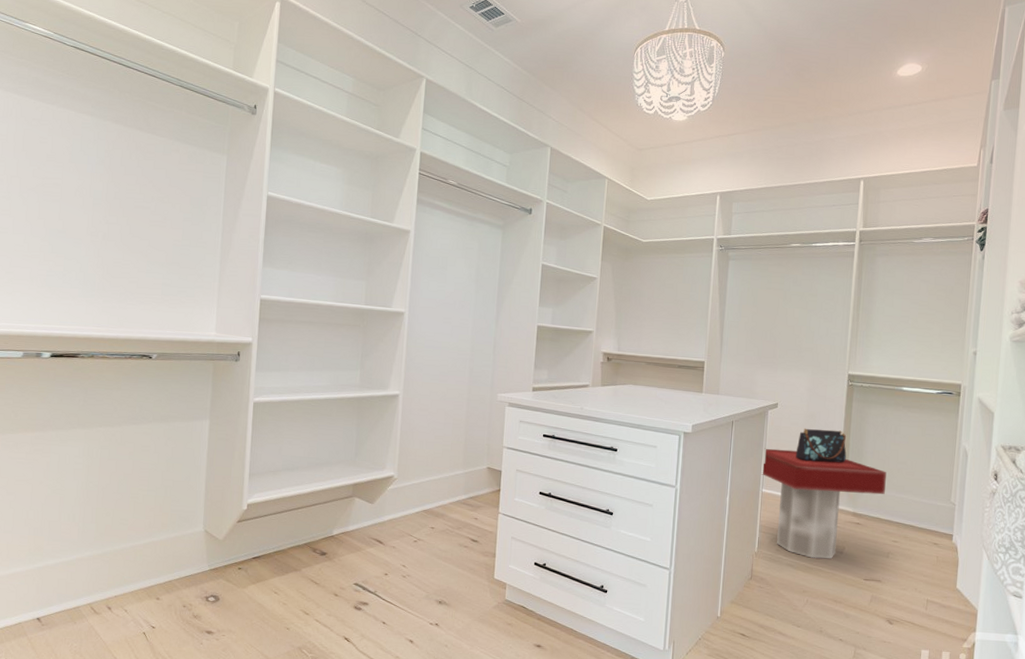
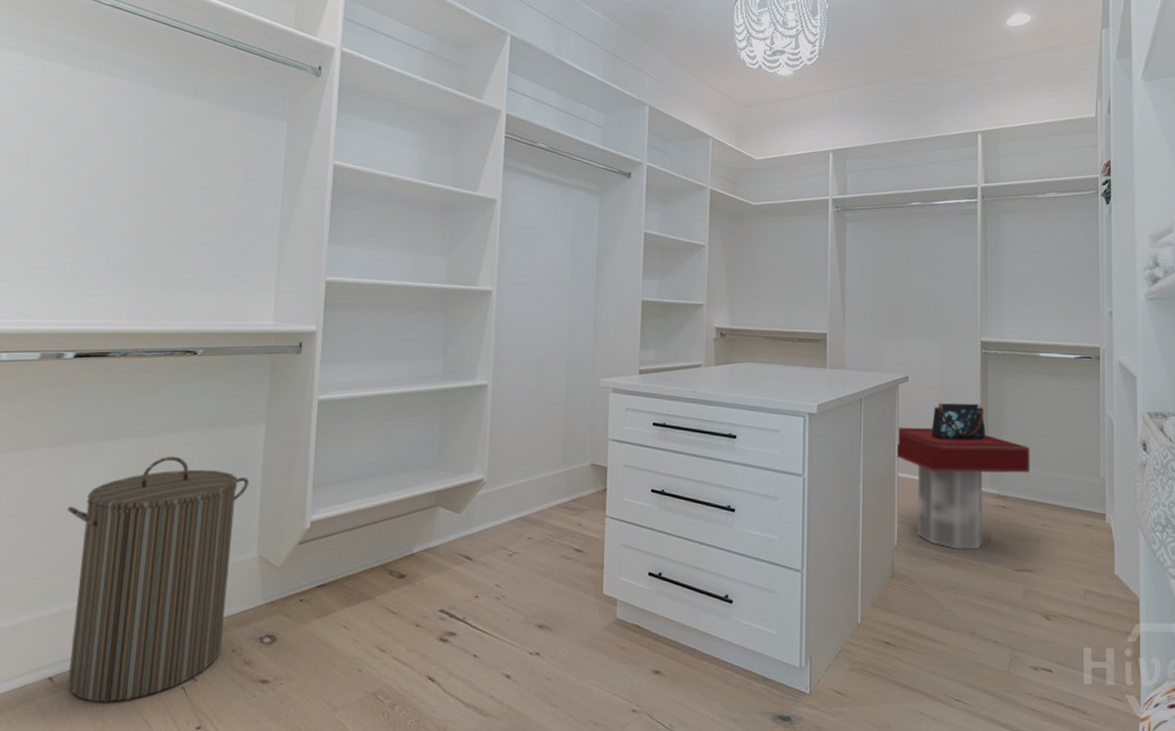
laundry hamper: none [48,443,196,641] -> present [67,456,250,702]

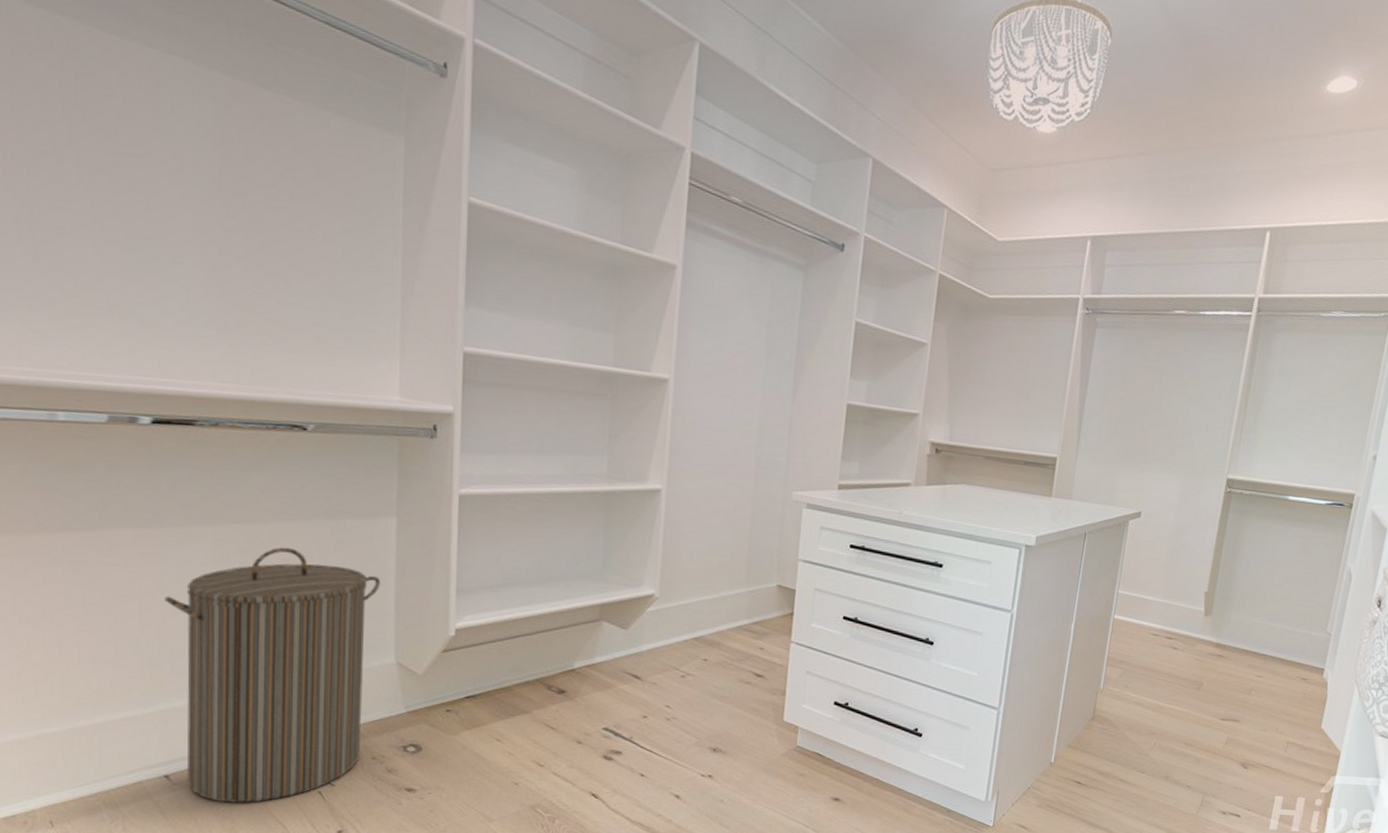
side table: present [897,427,1030,550] -> none [1115,566,1259,697]
handbag: present [931,402,986,440] -> none [1156,542,1218,585]

